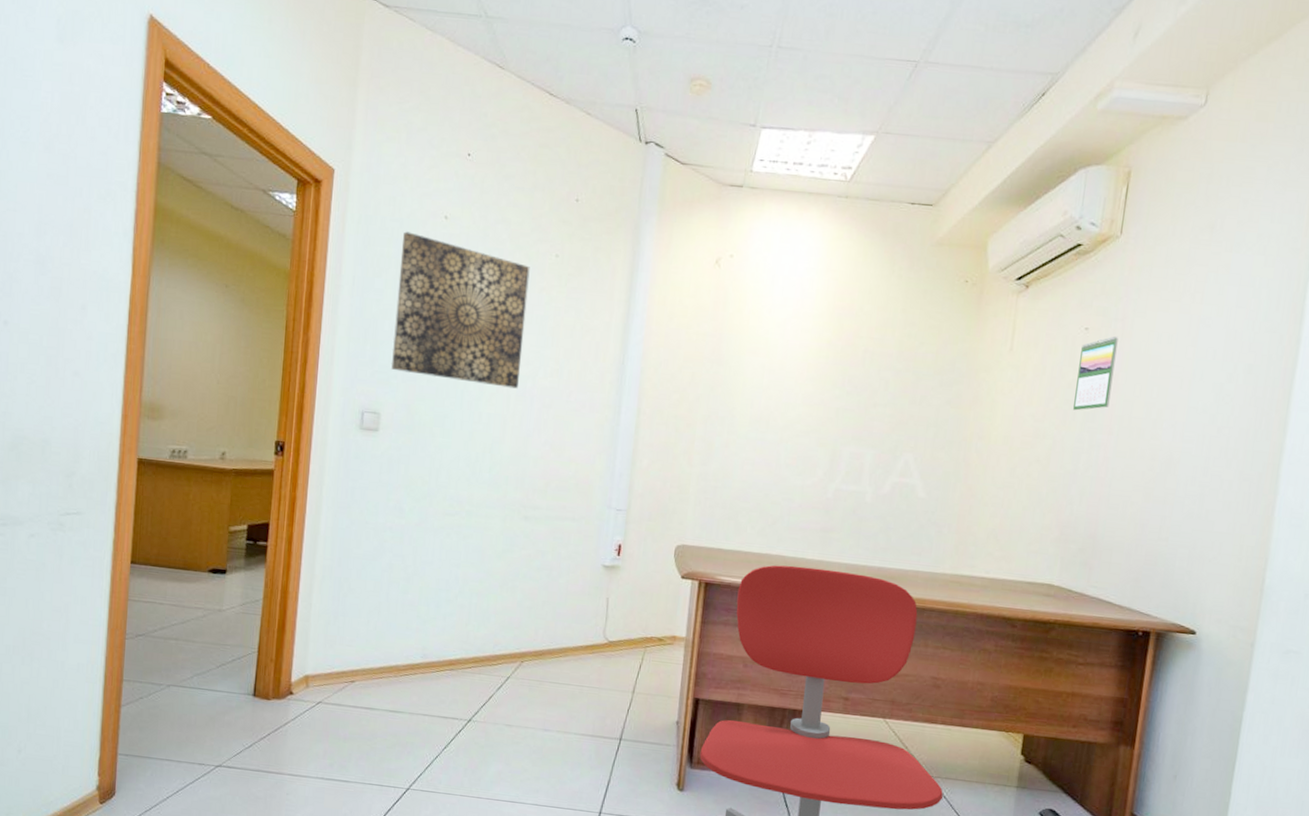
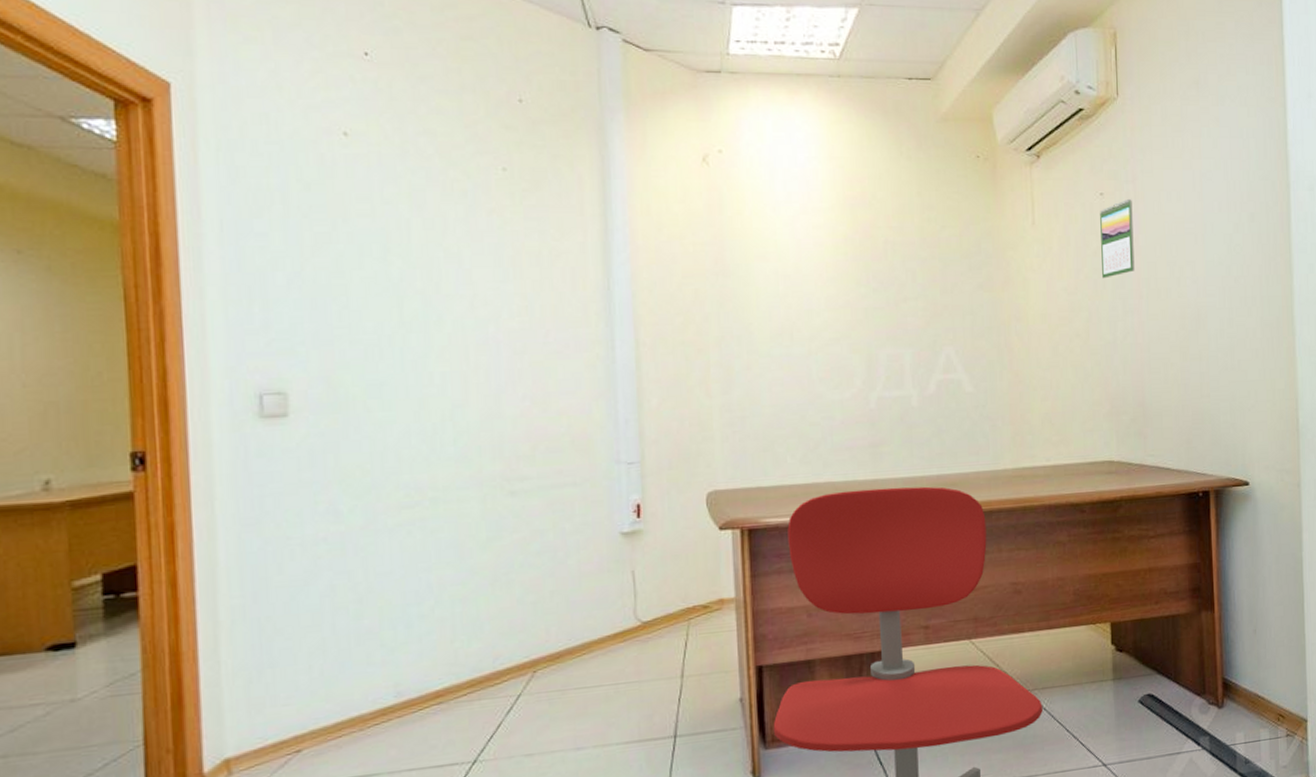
wall art: present [391,231,530,389] -> none [286,156,477,337]

